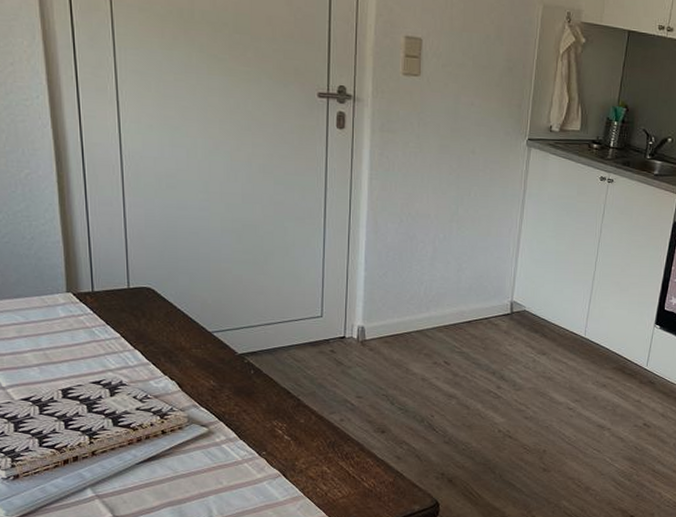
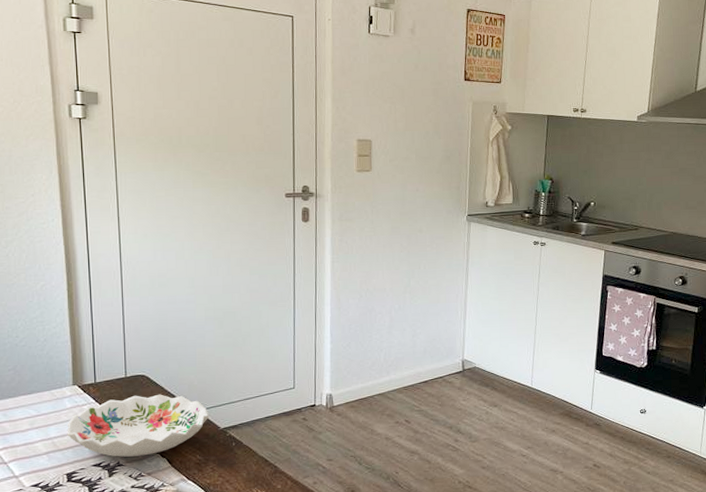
decorative bowl: none [60,309,225,377] -> present [67,394,209,457]

